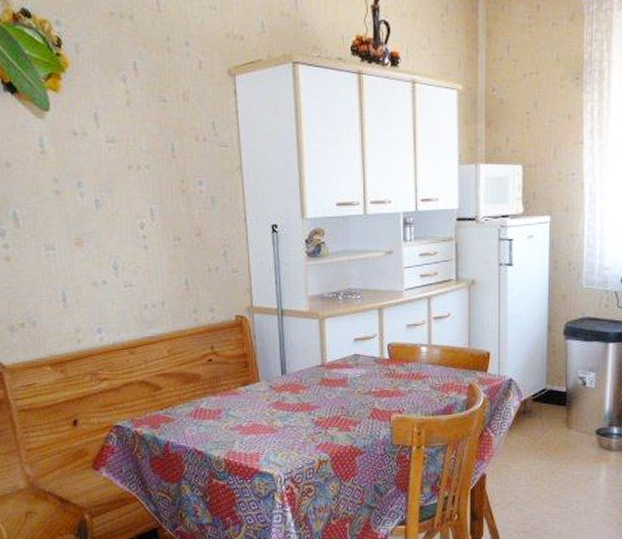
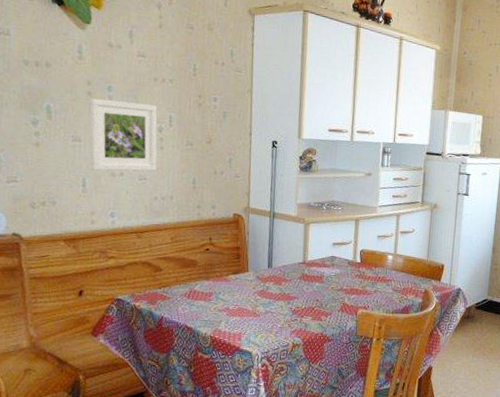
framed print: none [59,197,143,281] -> present [89,98,158,171]

